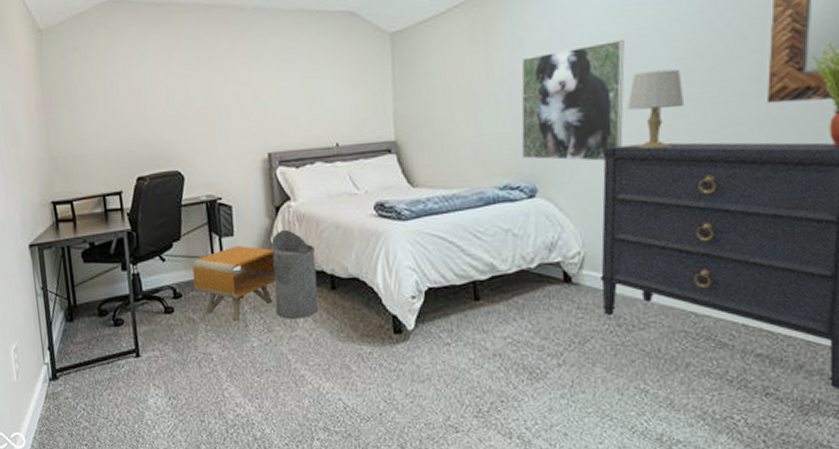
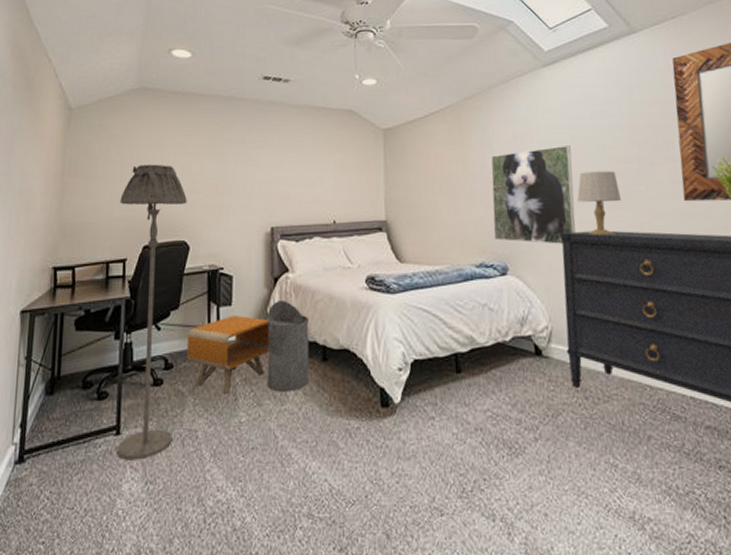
floor lamp: none [106,88,189,379] -> present [116,164,187,460]

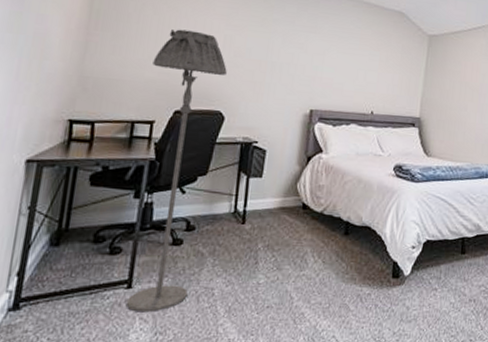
nightstand: present [187,315,270,394] -> none [210,186,298,257]
trash can: present [266,301,310,392] -> none [288,178,336,260]

